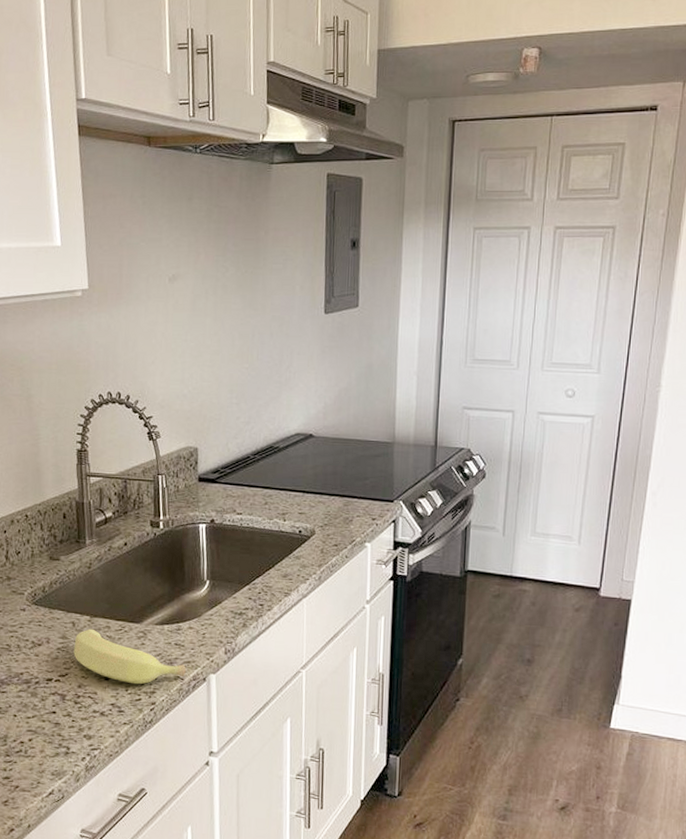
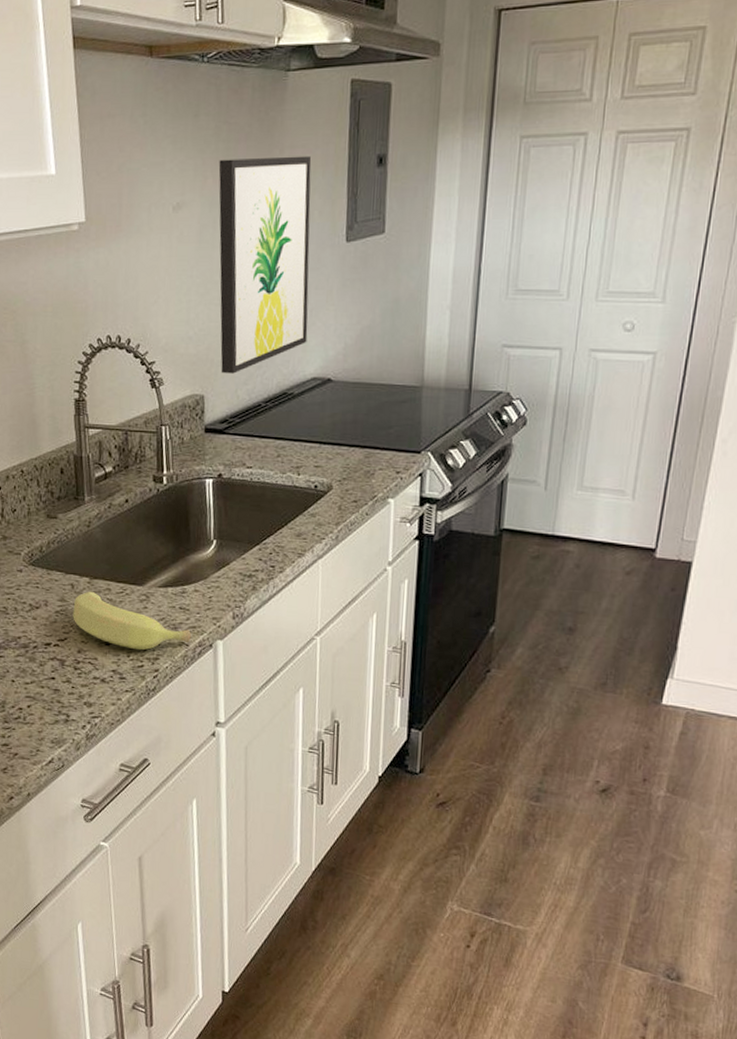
wall art: none [210,237,293,429] -> present [218,155,312,374]

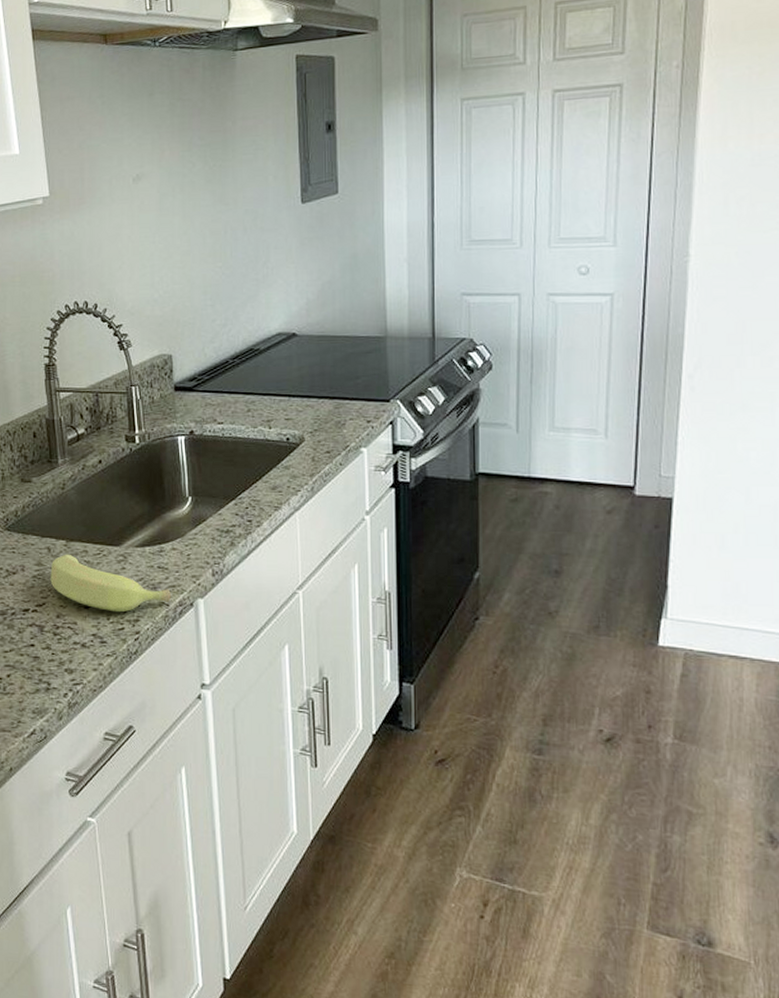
wall art: present [218,155,312,374] -> none [175,125,270,333]

